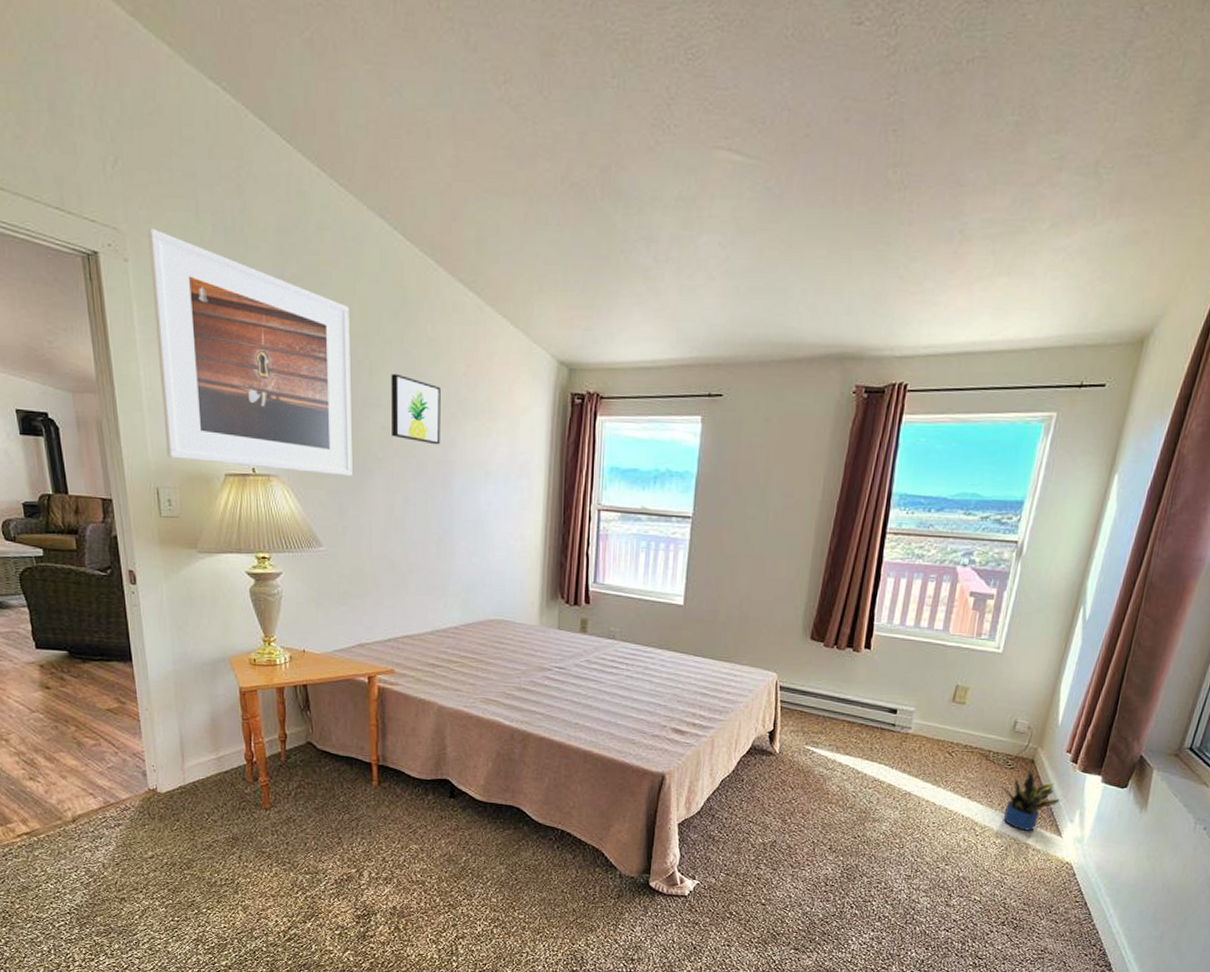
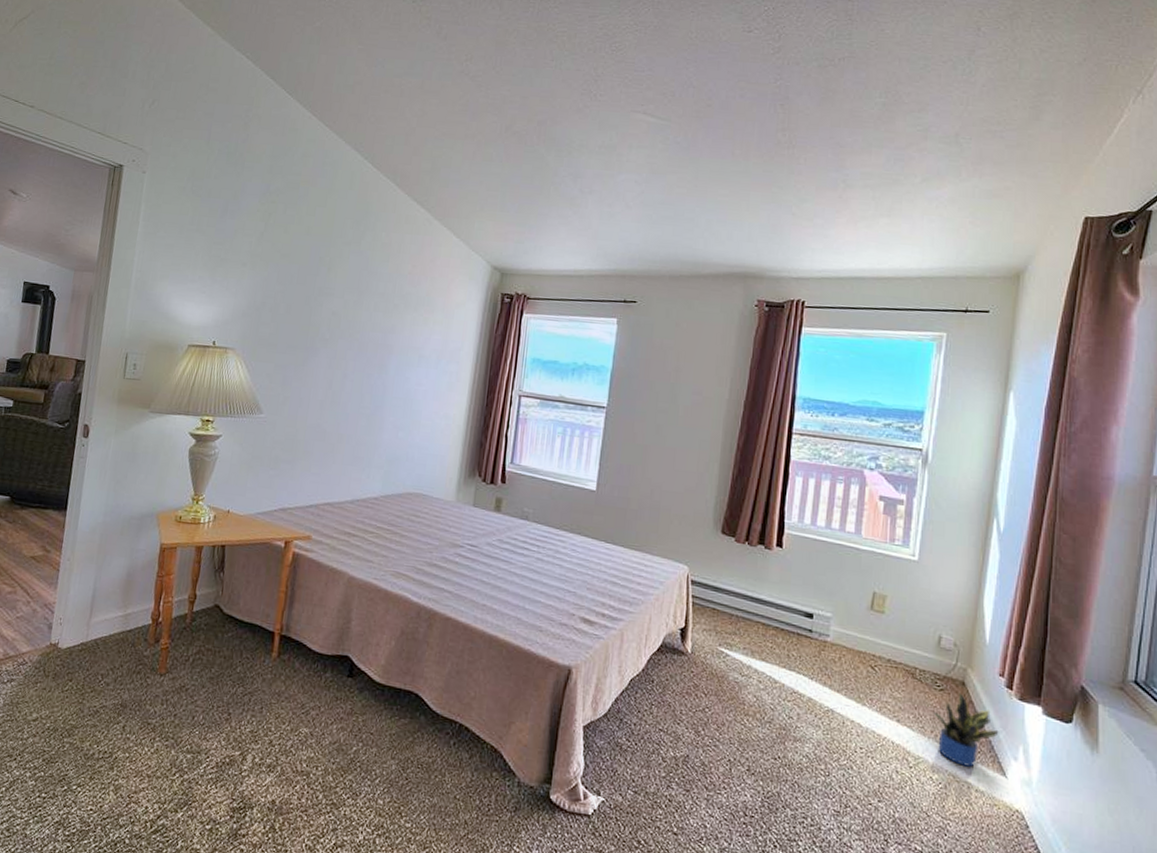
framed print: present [148,227,353,477] -> none [142,149,319,353]
wall art: present [391,373,441,445] -> none [340,269,388,331]

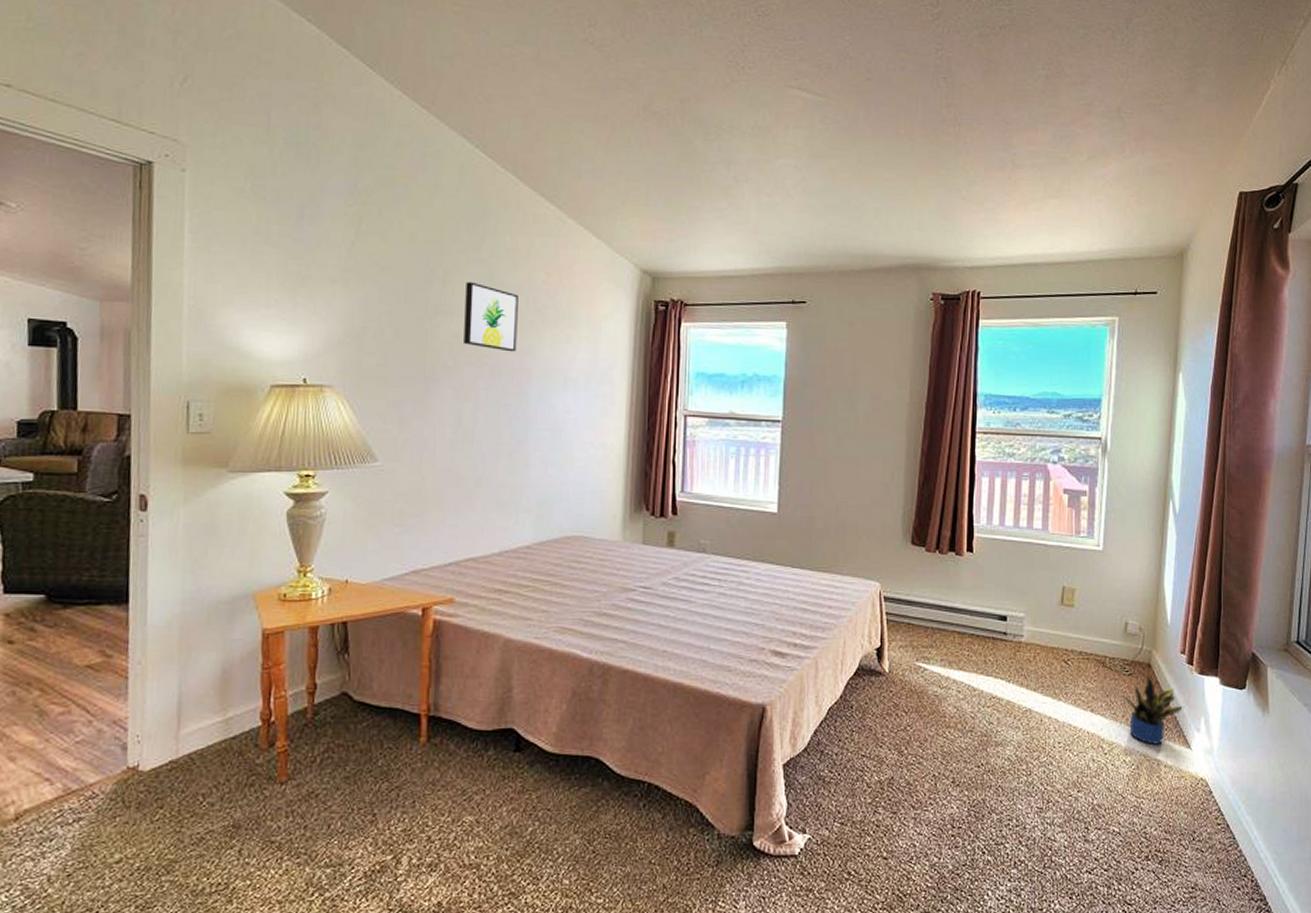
wall art: none [340,269,388,331] -> present [464,281,518,352]

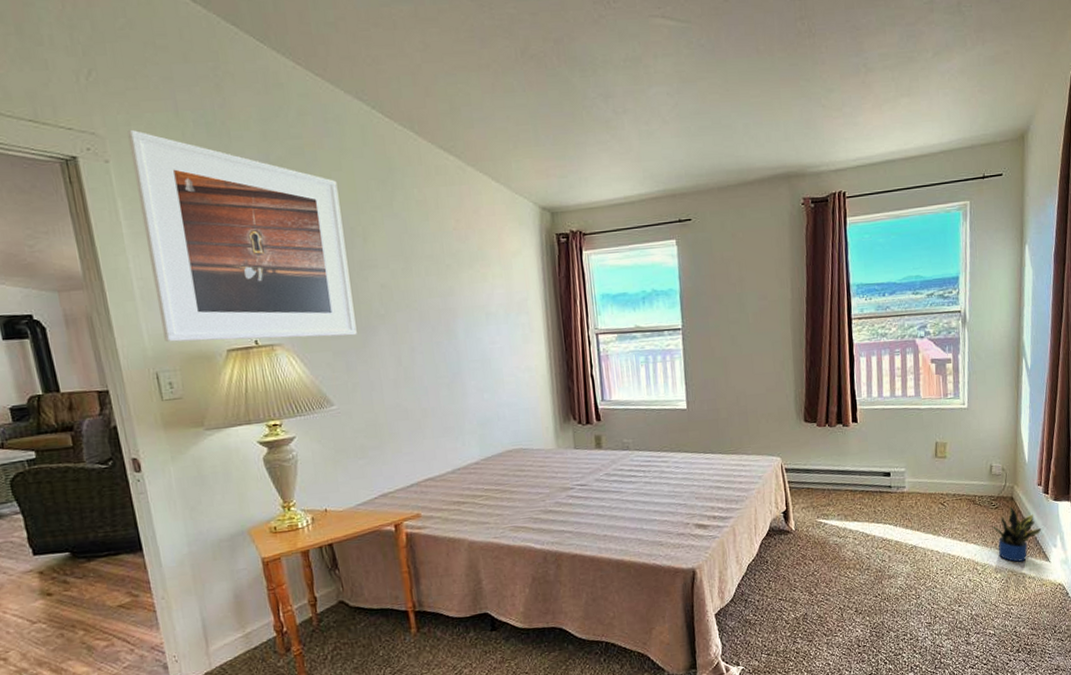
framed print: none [204,140,424,386] -> present [127,129,357,343]
wall art: present [464,281,518,352] -> none [384,235,440,296]

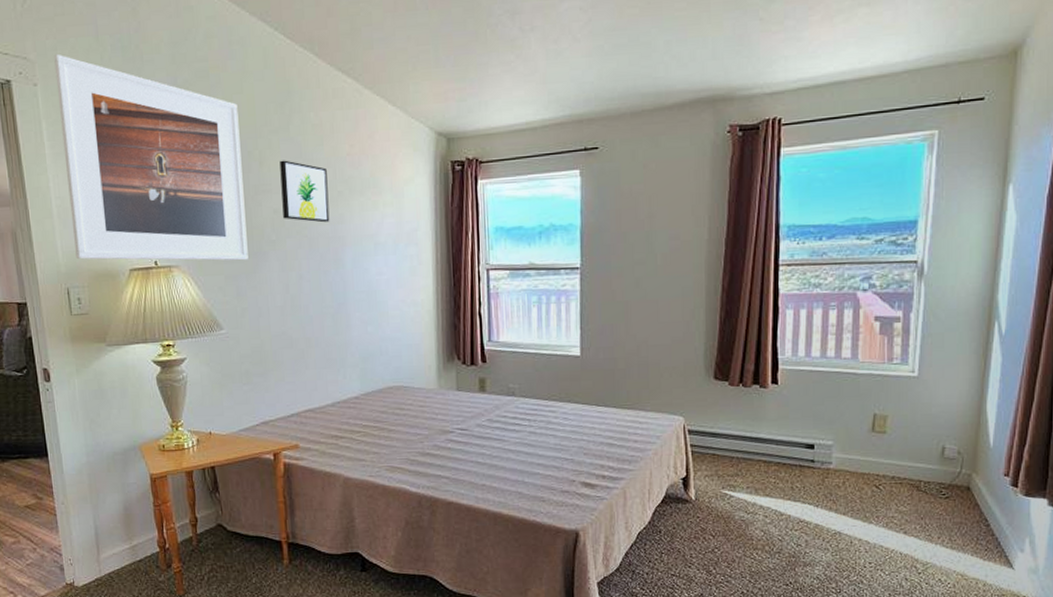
wall art: none [384,235,440,296] -> present [279,160,330,223]
potted plant: present [992,506,1042,562] -> none [939,498,1005,565]

